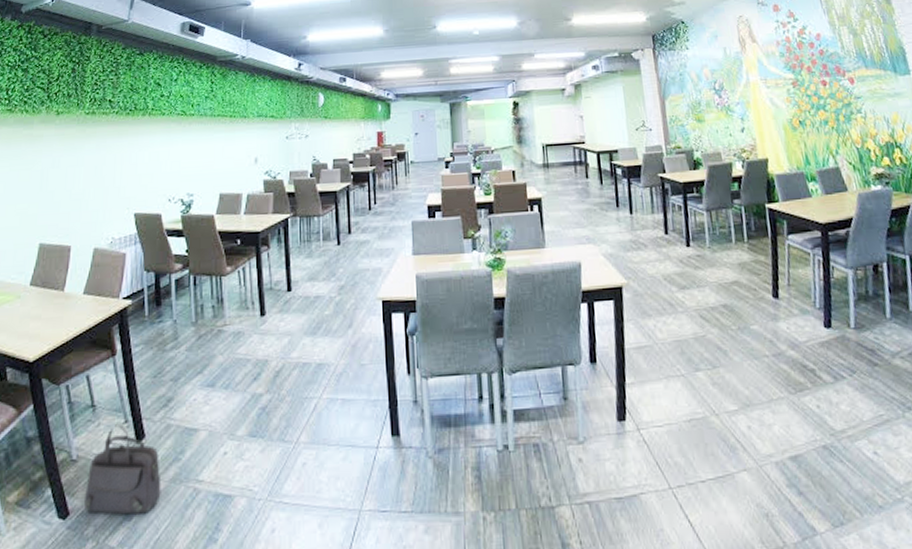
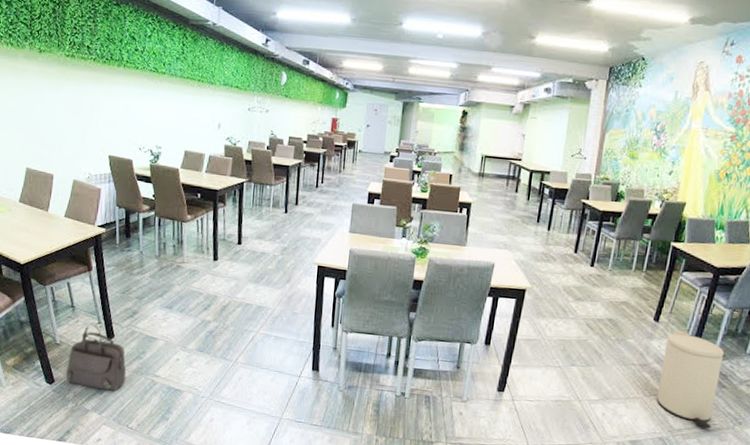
pedal bin: none [793,305,878,423] -> present [656,330,725,429]

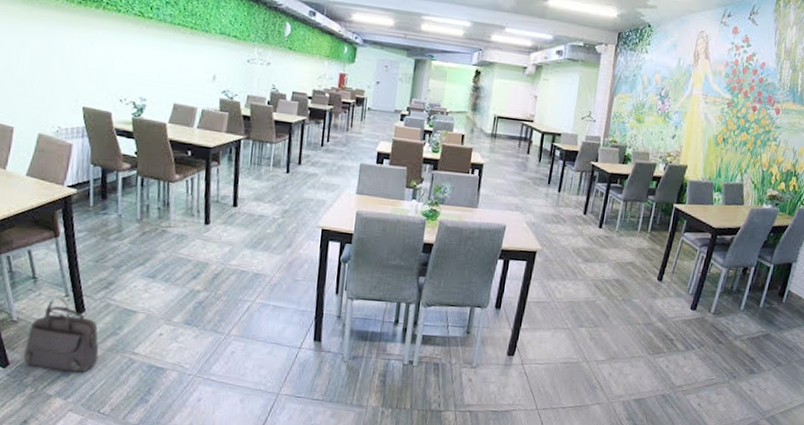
pedal bin: present [656,330,725,429] -> none [659,289,721,384]

